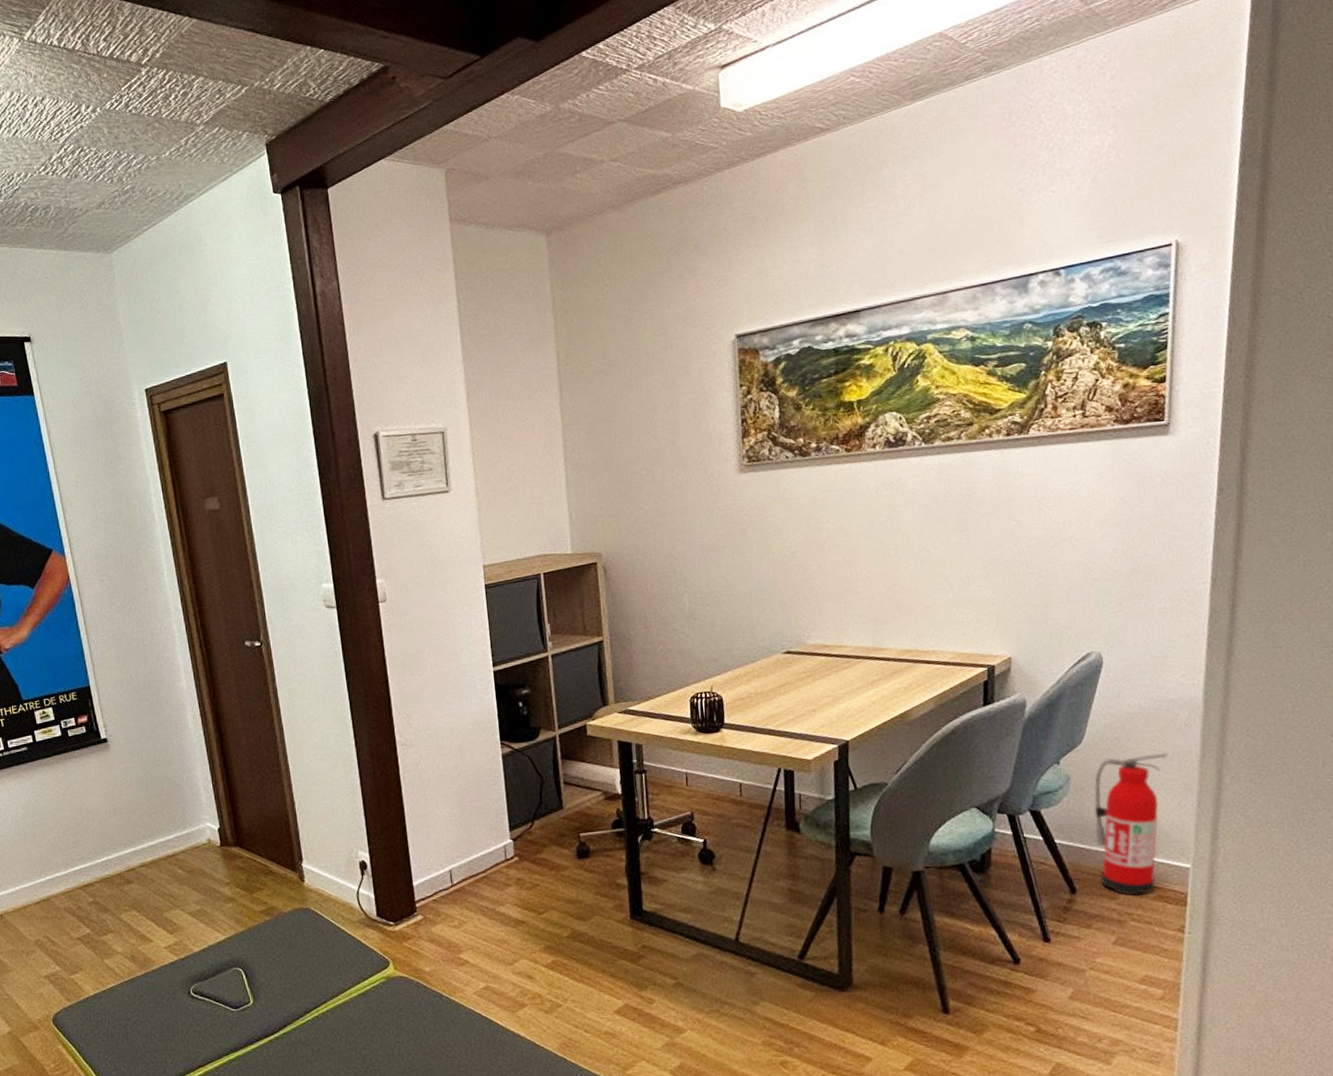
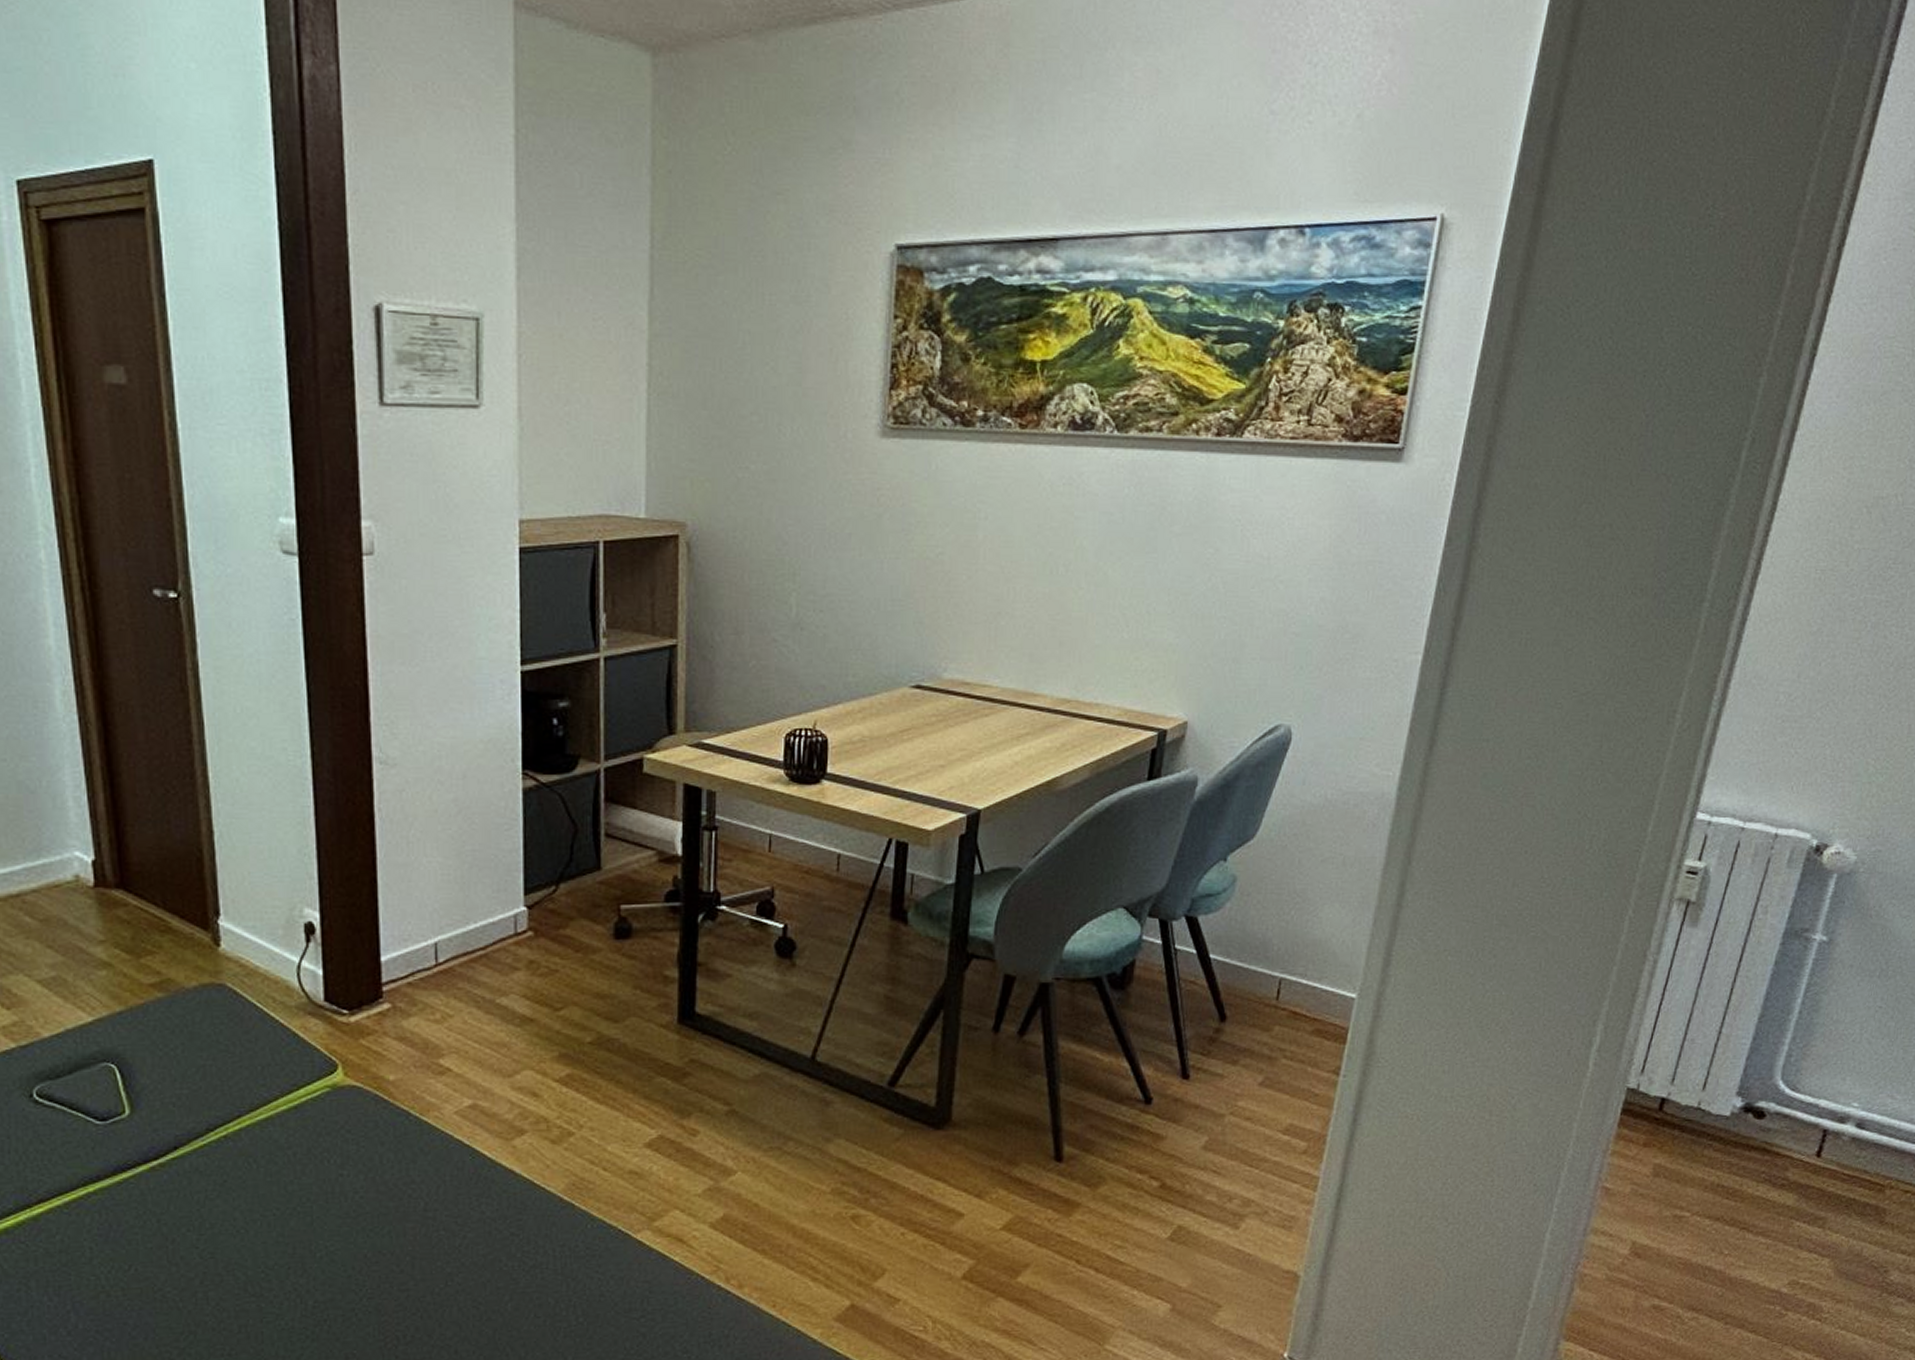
fire extinguisher: present [1093,753,1168,896] -> none [1256,857,1349,1028]

